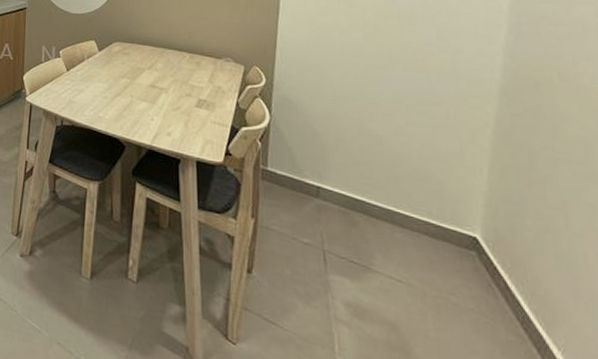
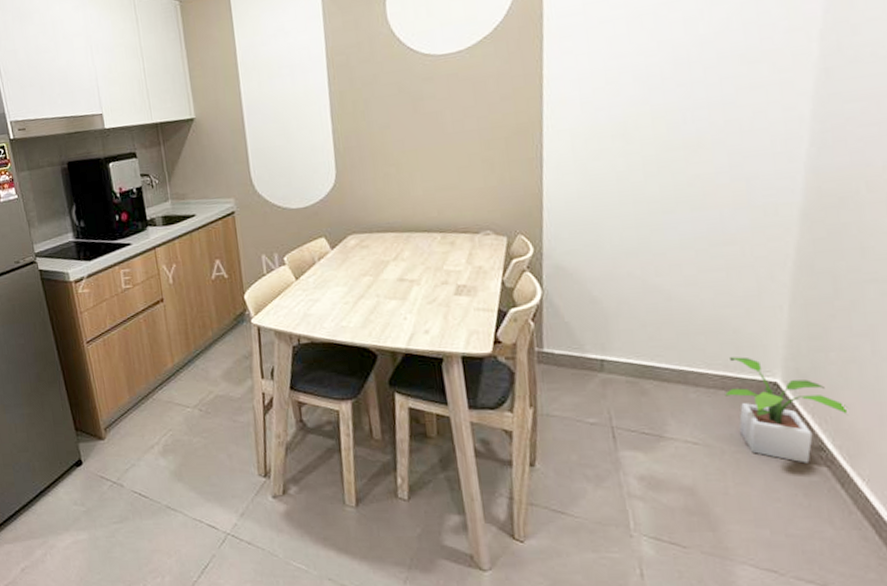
potted plant: none [428,206,544,322] -> present [725,356,849,464]

